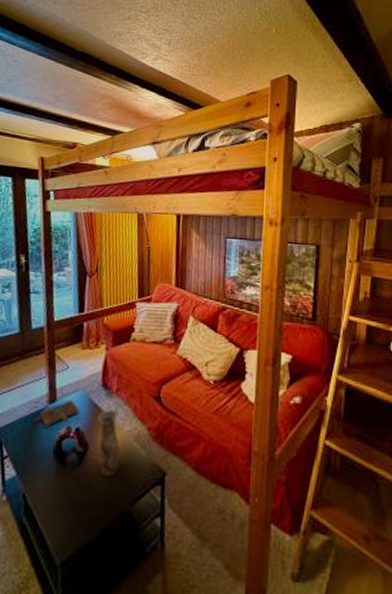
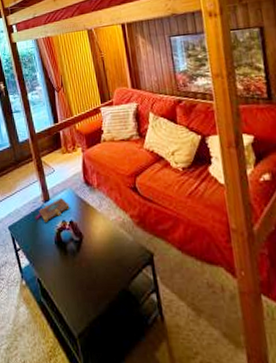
vase: present [98,409,121,476] -> none [86,202,112,260]

